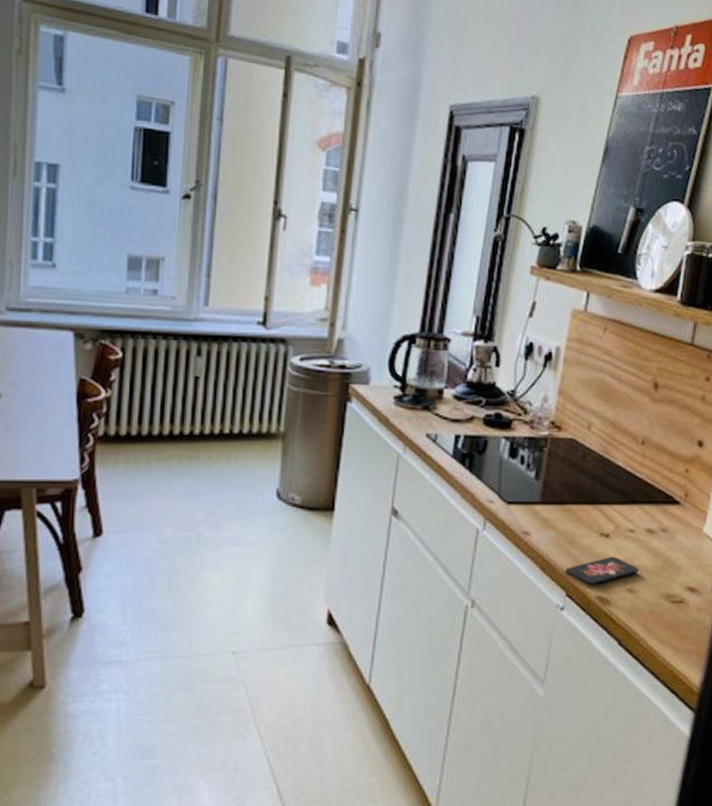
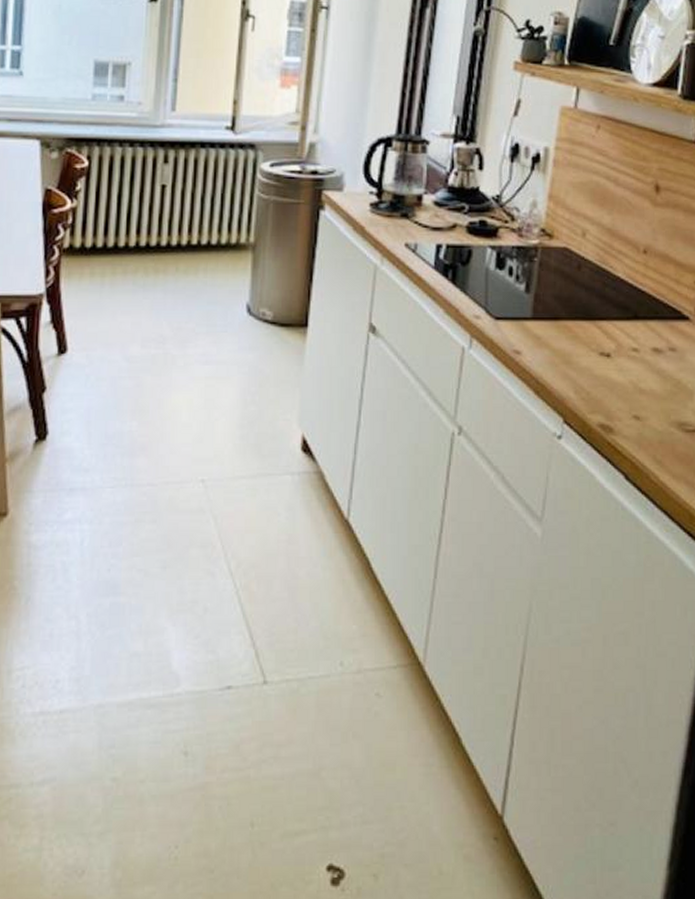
smartphone: present [564,556,639,586] -> none [561,378,646,412]

